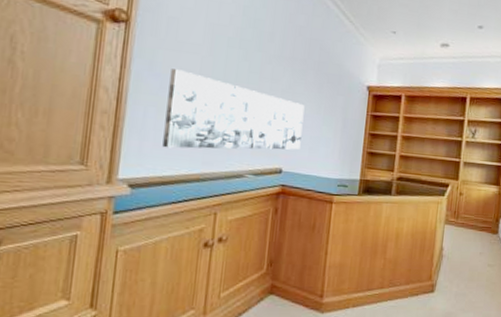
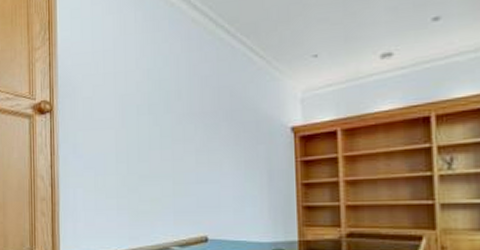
wall art: present [162,69,305,150] -> none [91,147,224,227]

